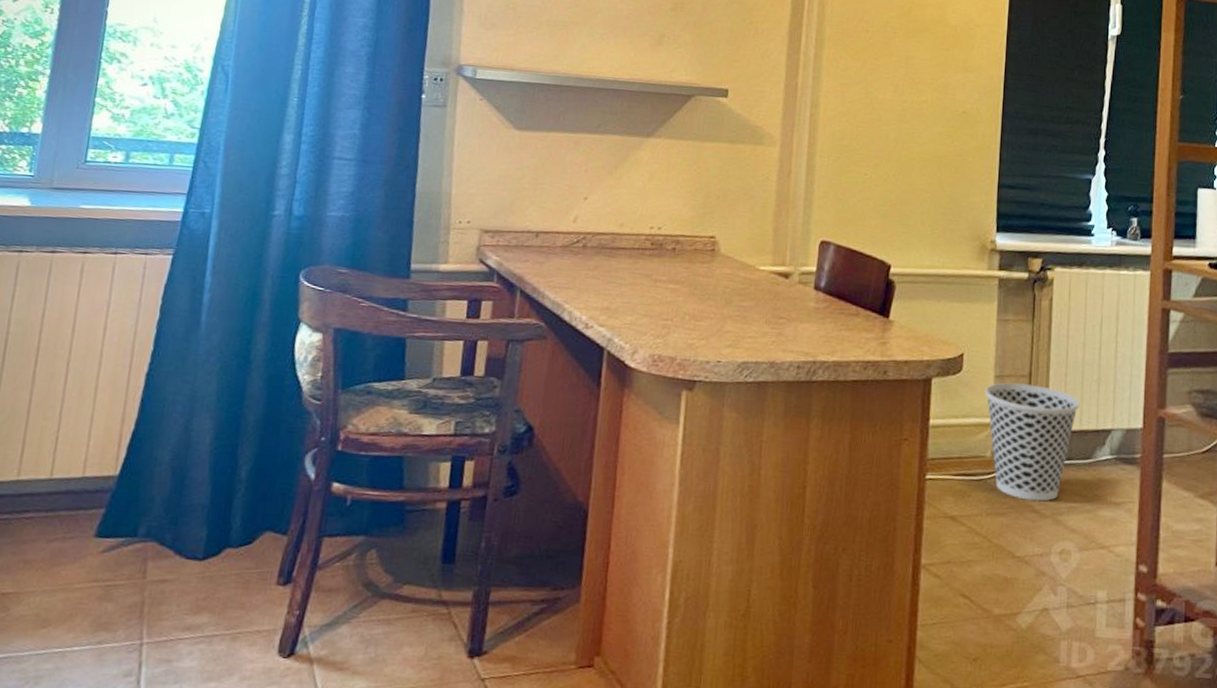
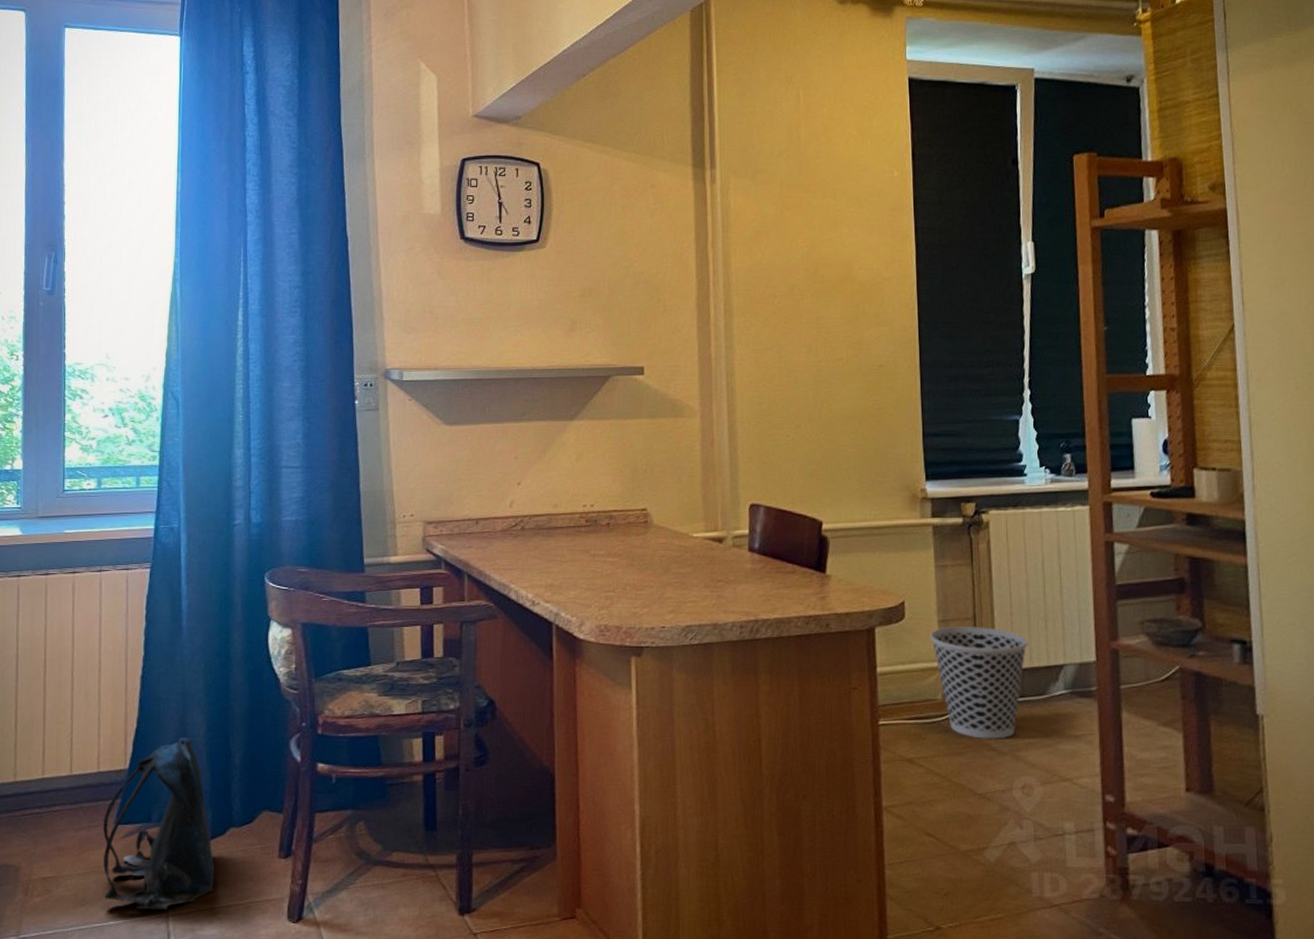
backpack: none [71,444,204,637] -> present [103,737,215,910]

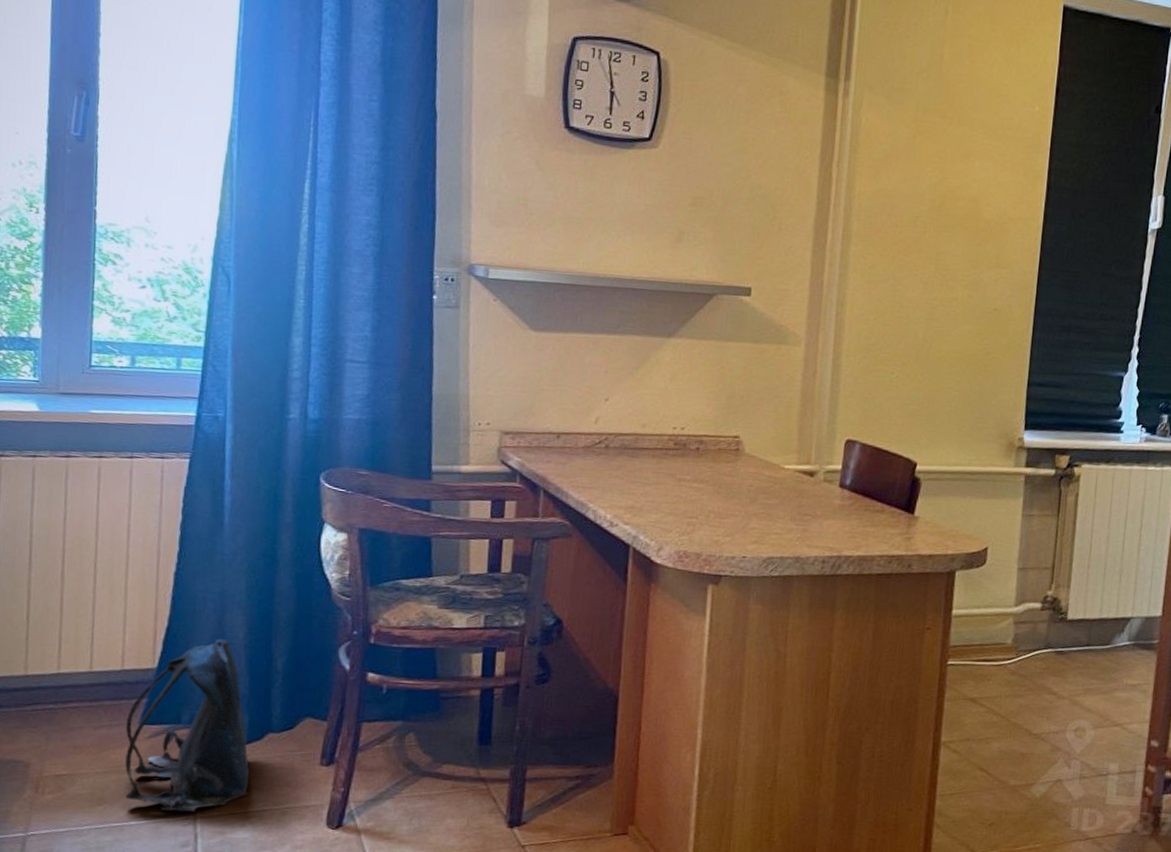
wastebasket: present [929,626,1029,739] -> none [1007,574,1101,684]

